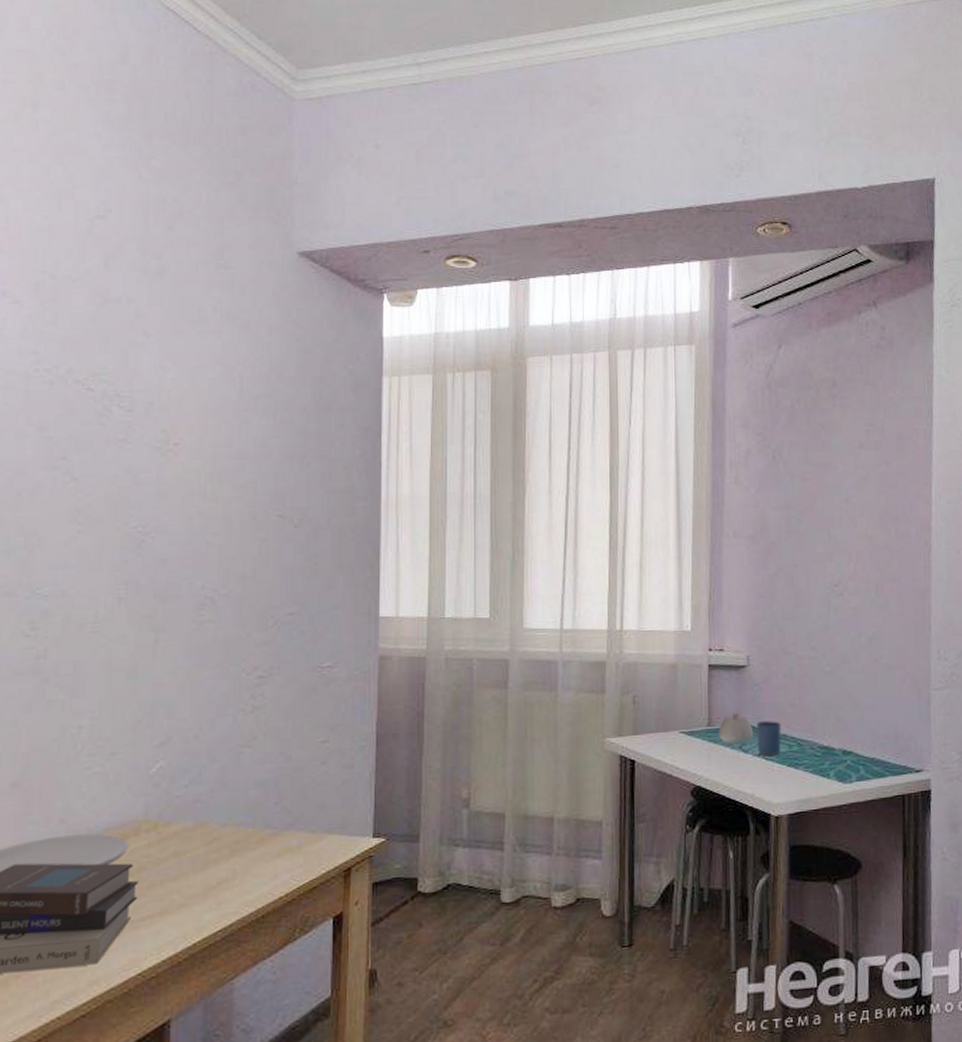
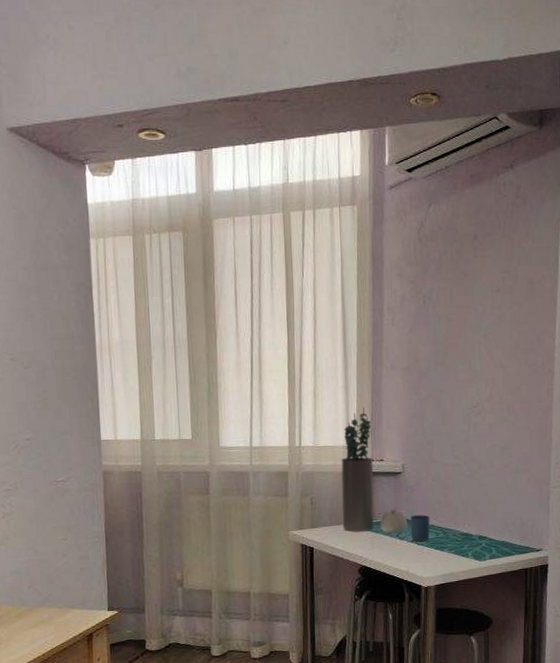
vase: none [671,584,712,743] -> present [341,407,374,533]

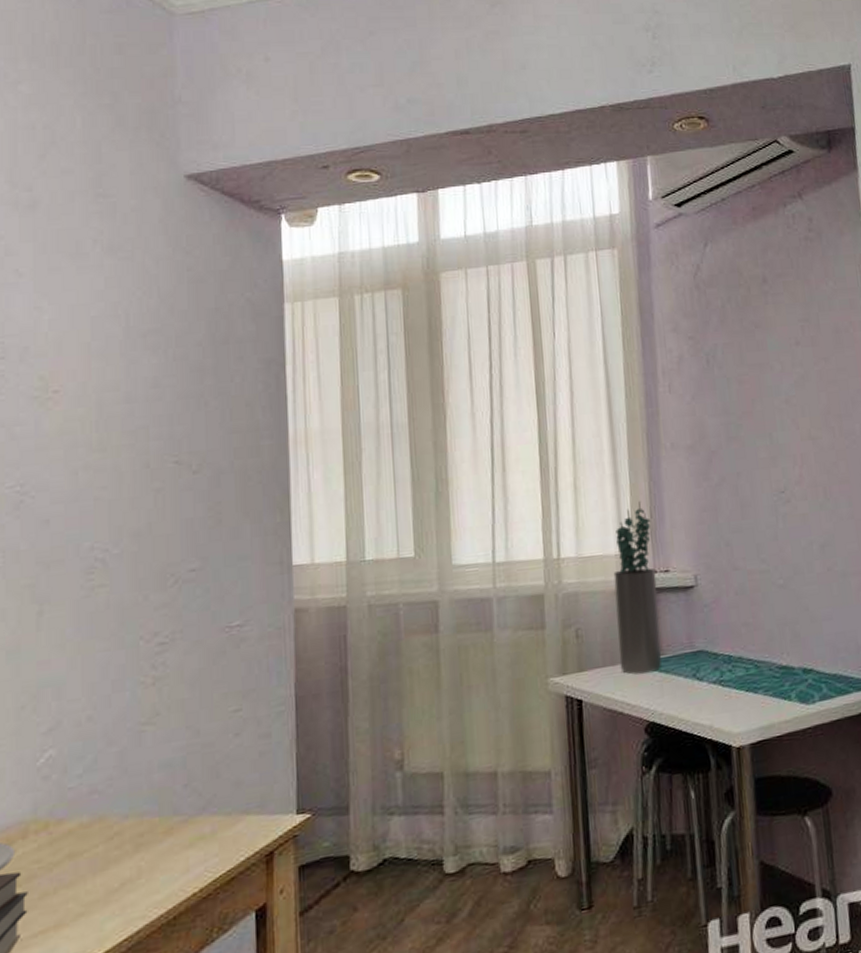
sugar bowl: present [380,509,408,535] -> none [670,637,708,675]
mug: present [410,515,430,542] -> none [709,643,738,682]

